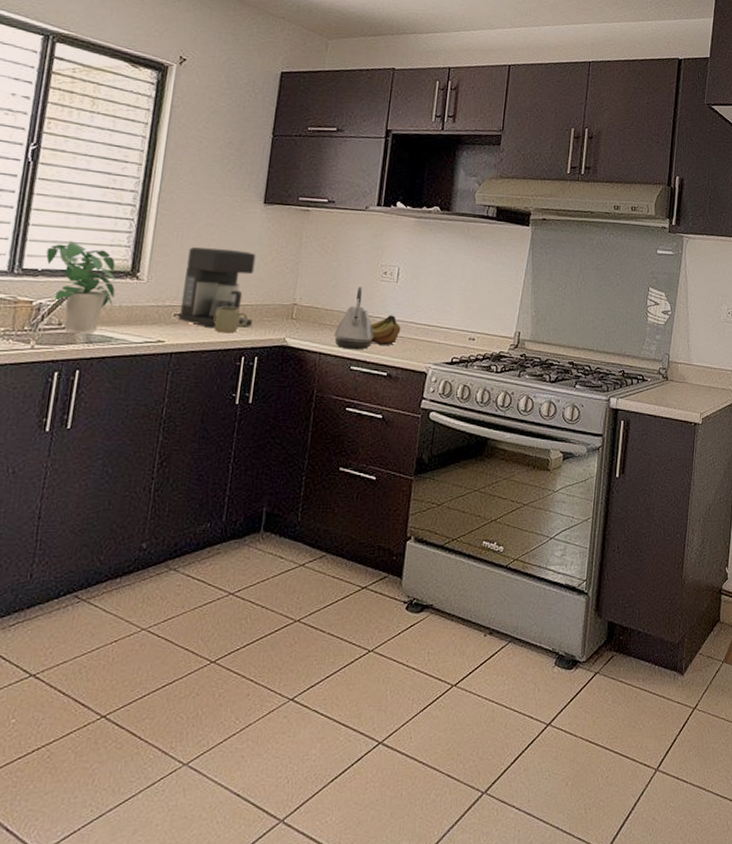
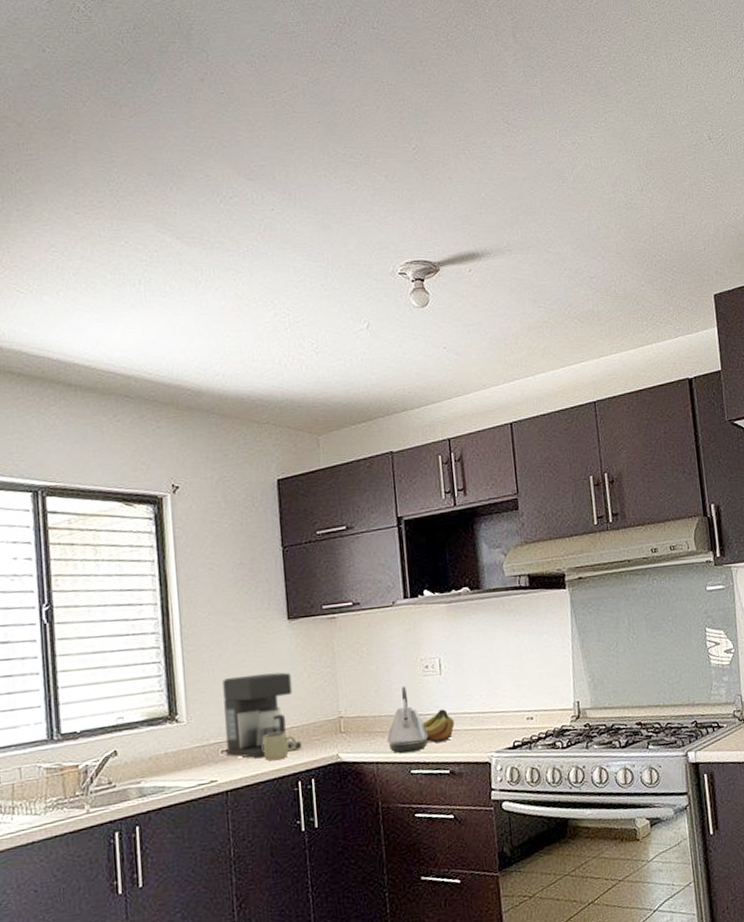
potted plant: present [46,240,116,333] -> none [81,696,158,789]

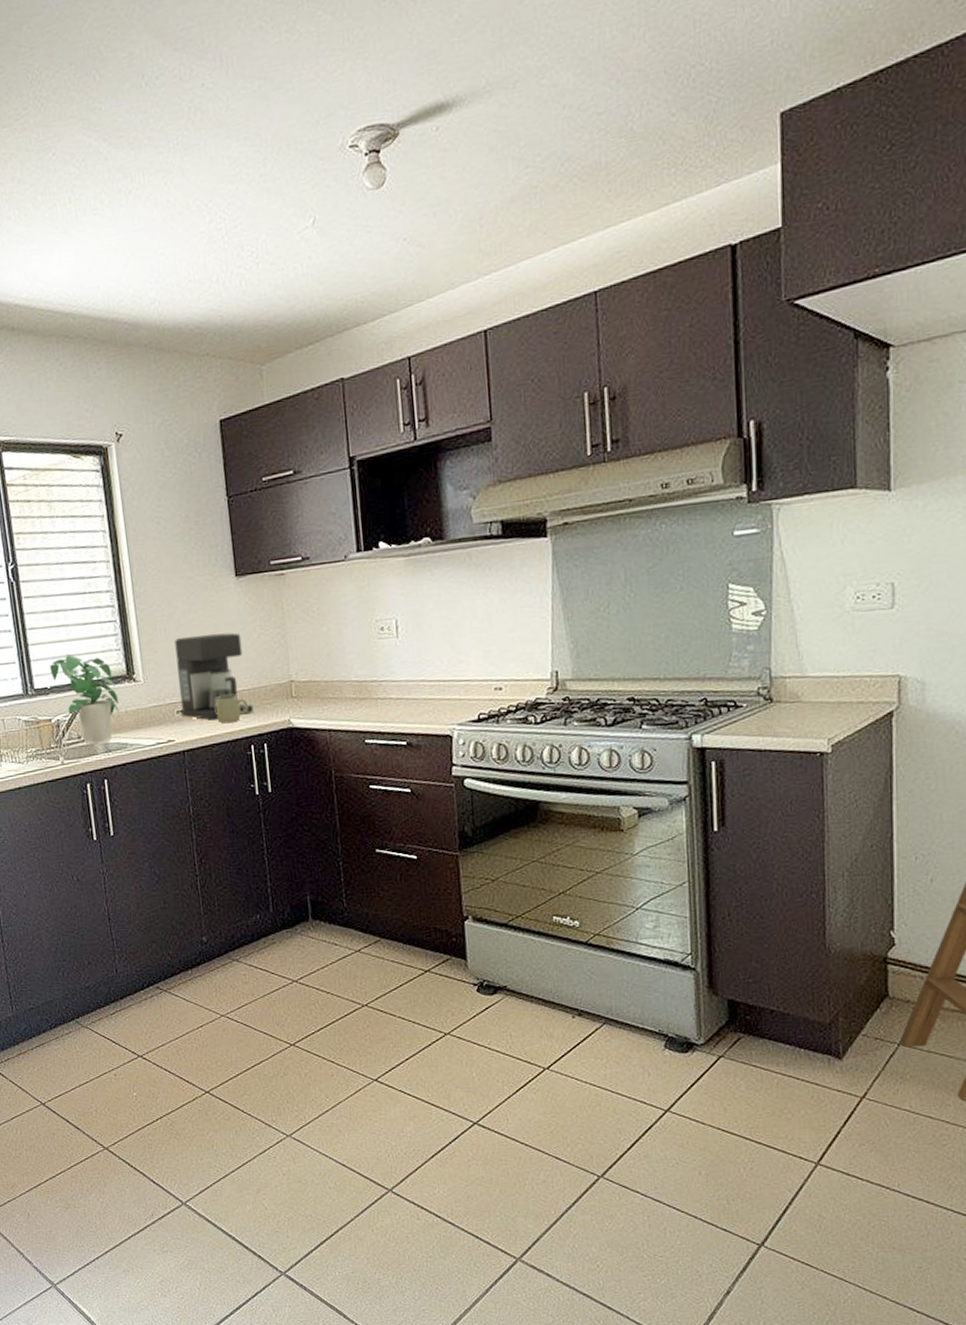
potted plant: none [81,696,158,789] -> present [50,653,120,744]
kettle: present [386,686,429,753] -> none [339,649,384,721]
fruit: present [422,709,455,743] -> none [377,675,413,712]

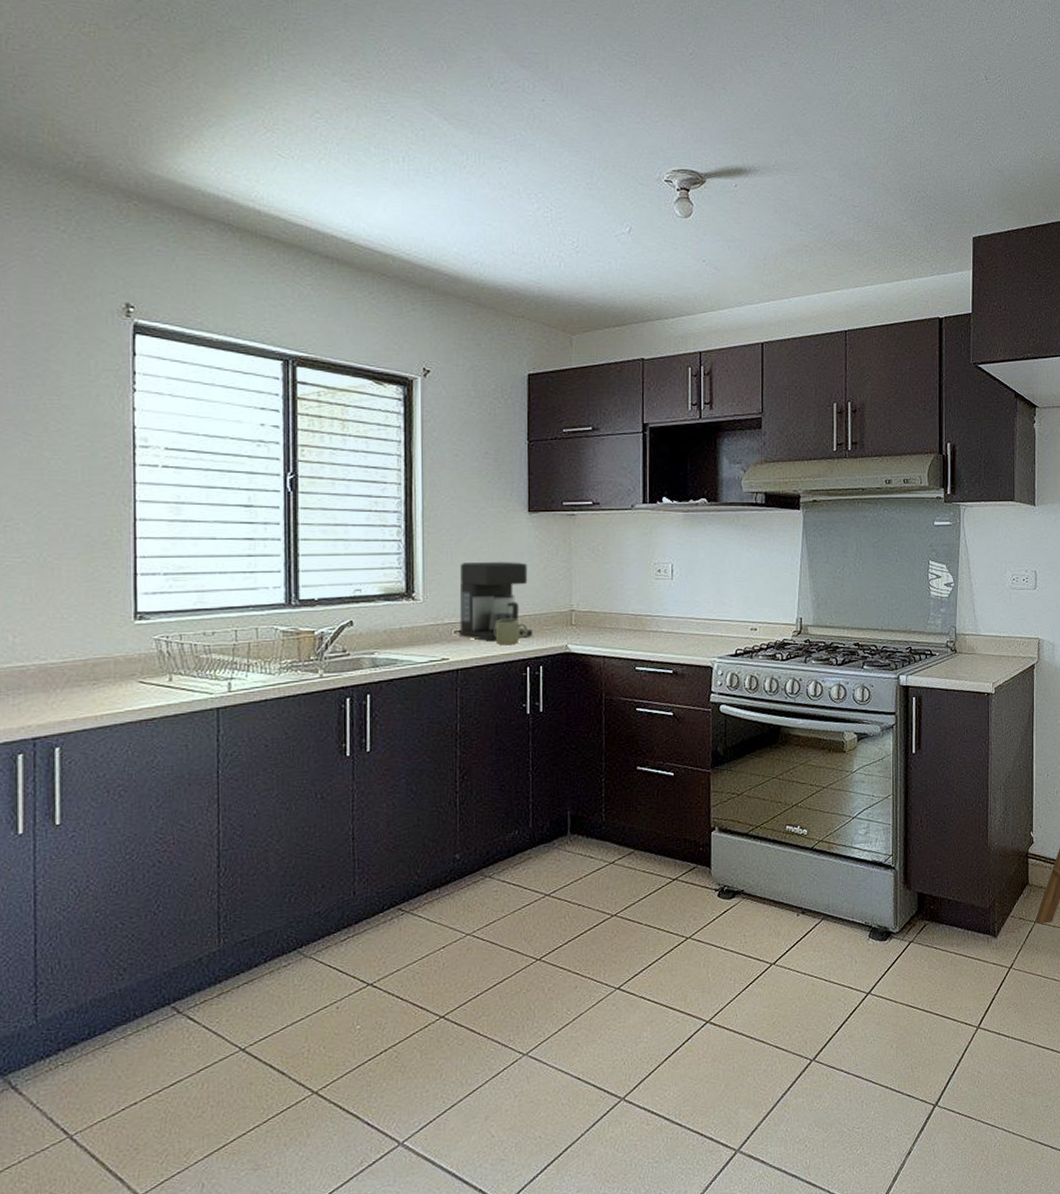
potted plant: present [50,653,120,744] -> none [320,567,393,658]

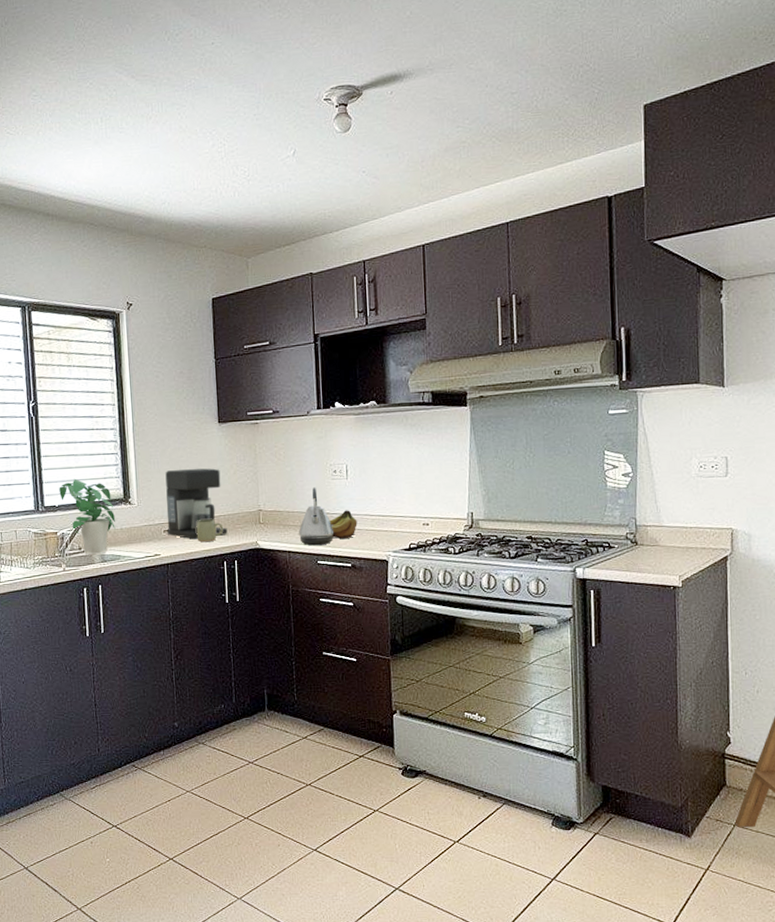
potted plant: none [320,567,393,658] -> present [59,478,116,554]
kettle: none [615,587,656,650] -> present [298,487,335,545]
fruit: none [650,612,681,643] -> present [329,510,357,539]

